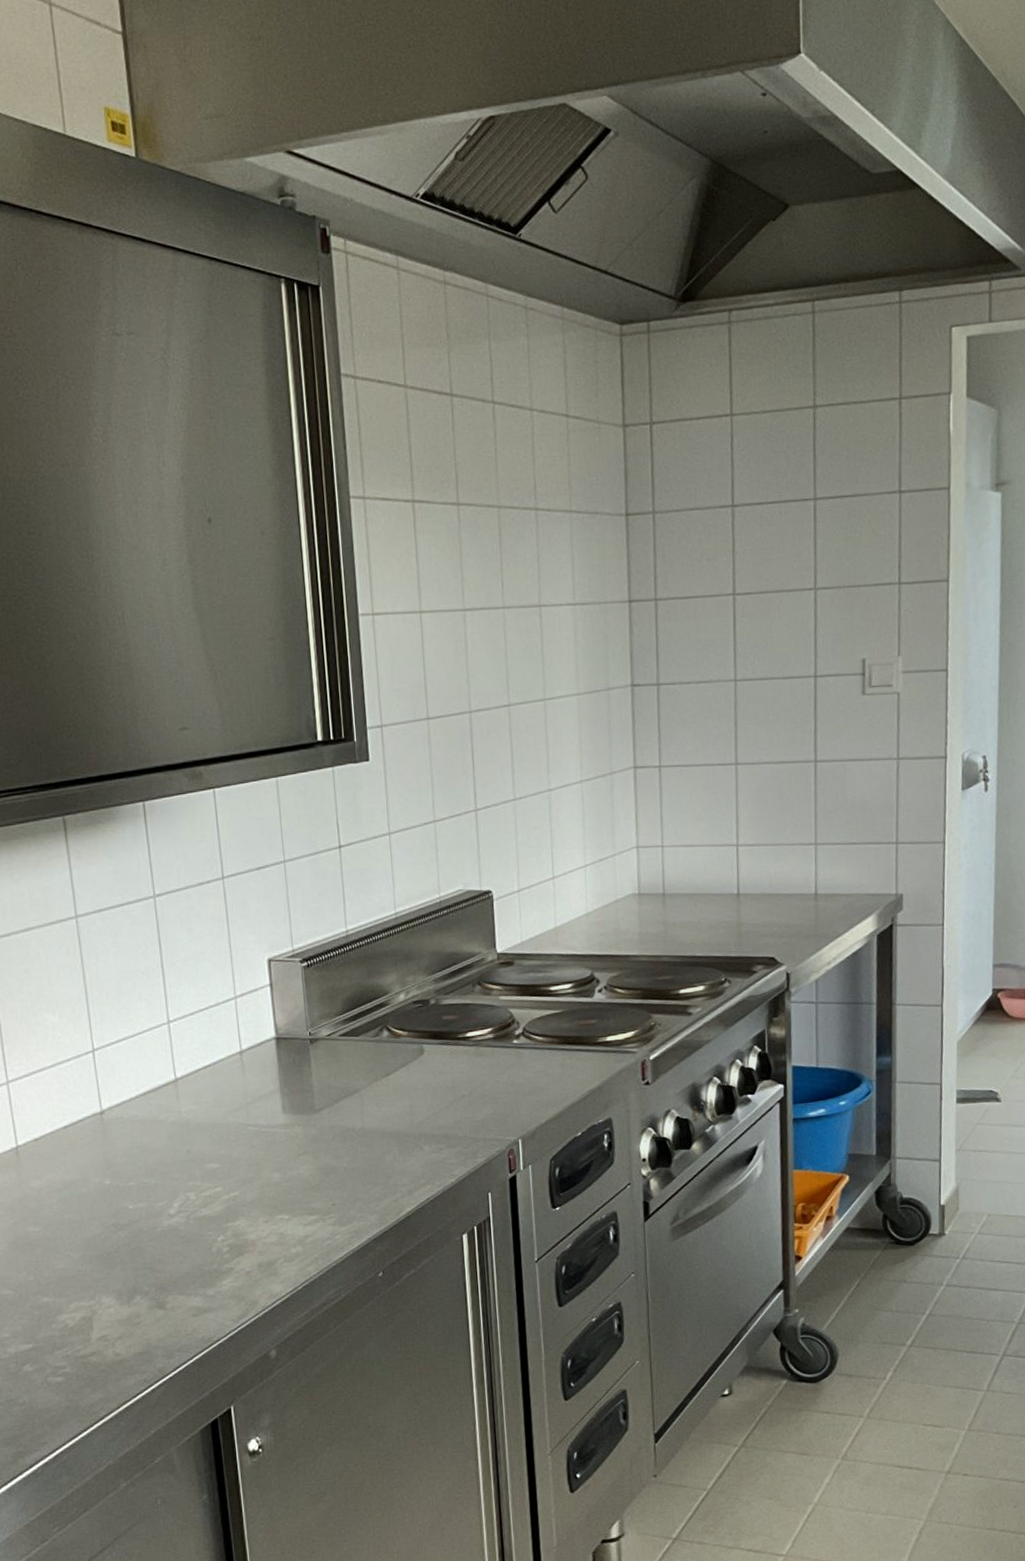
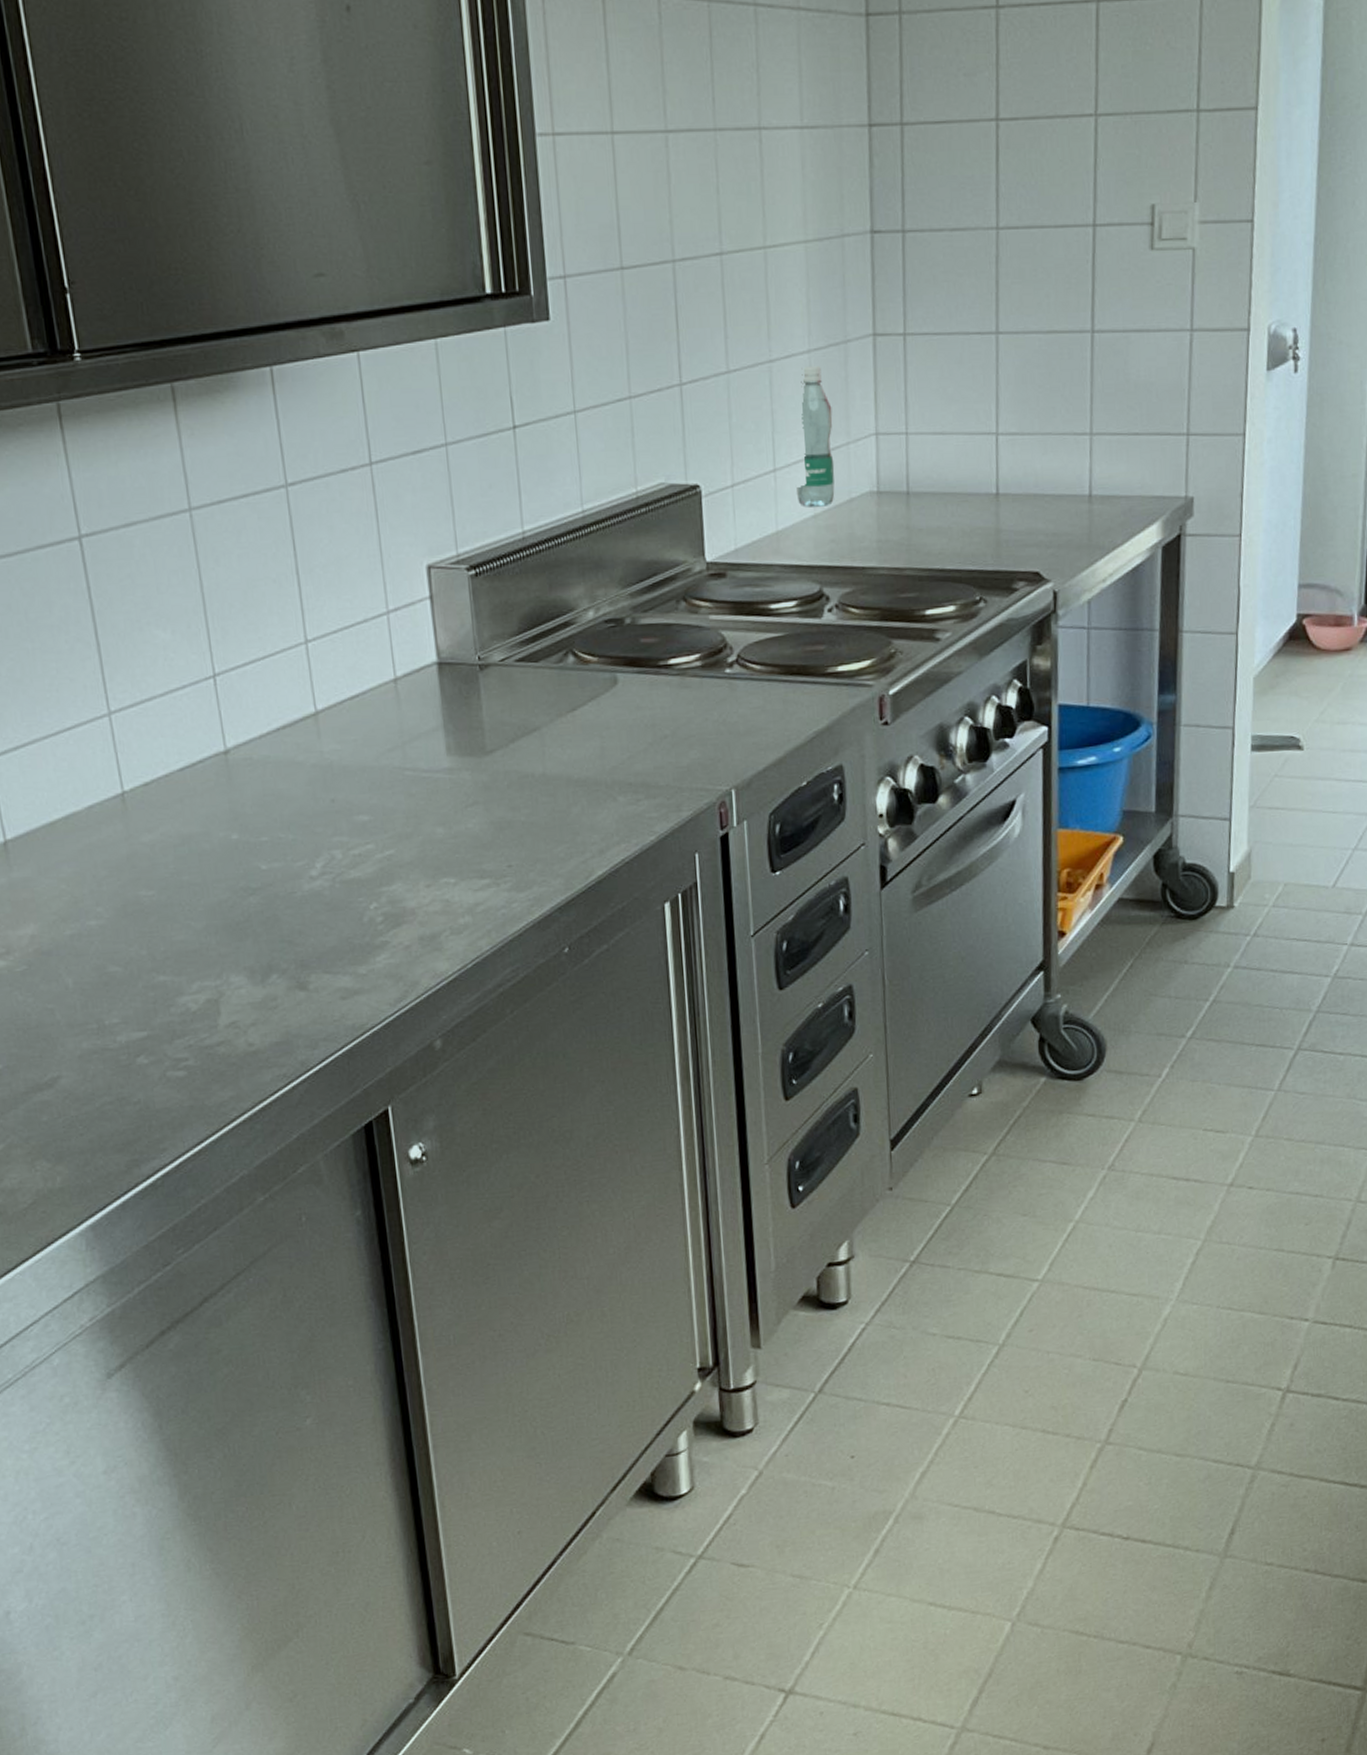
bottle: none [571,793,603,908] -> present [796,365,835,508]

